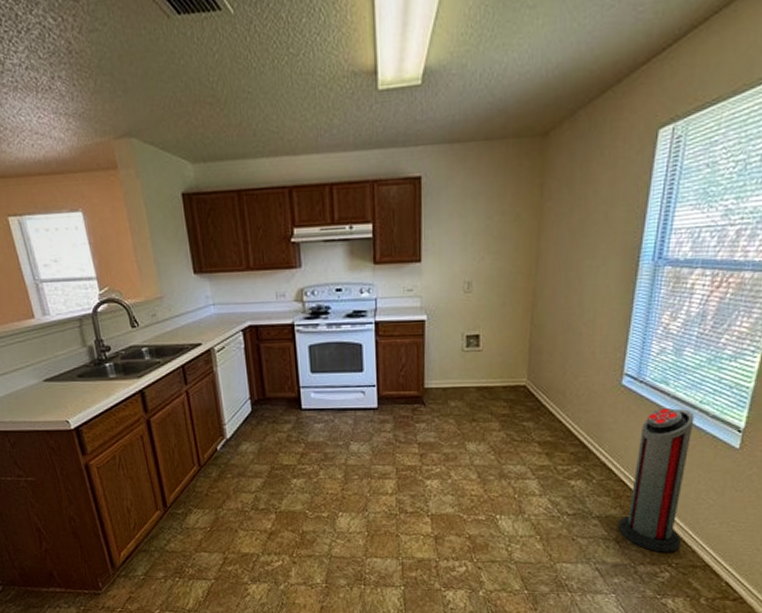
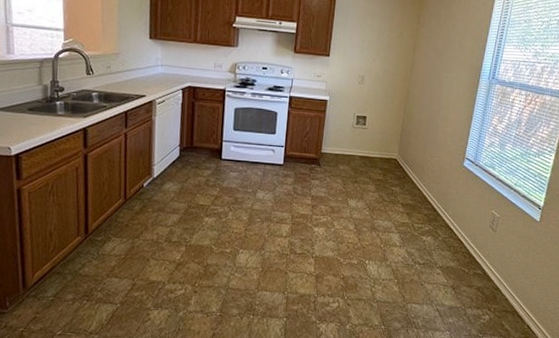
air purifier: present [619,408,695,553] -> none [455,186,511,299]

